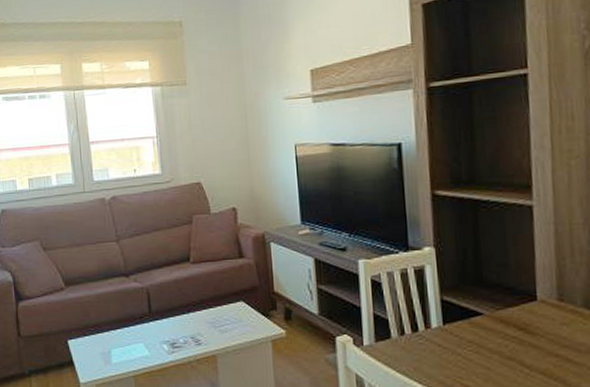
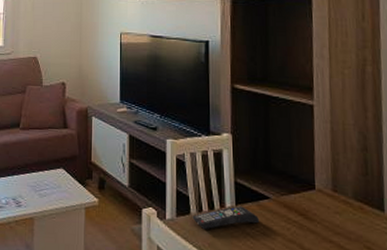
remote control: none [393,325,472,354] -> present [192,206,260,230]

